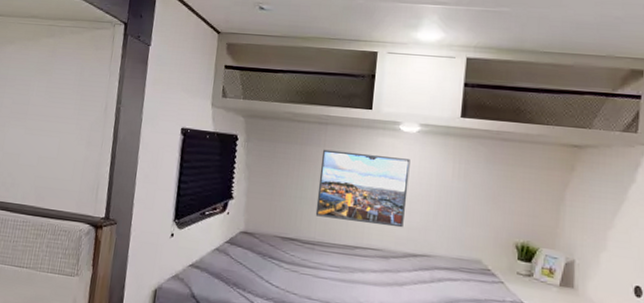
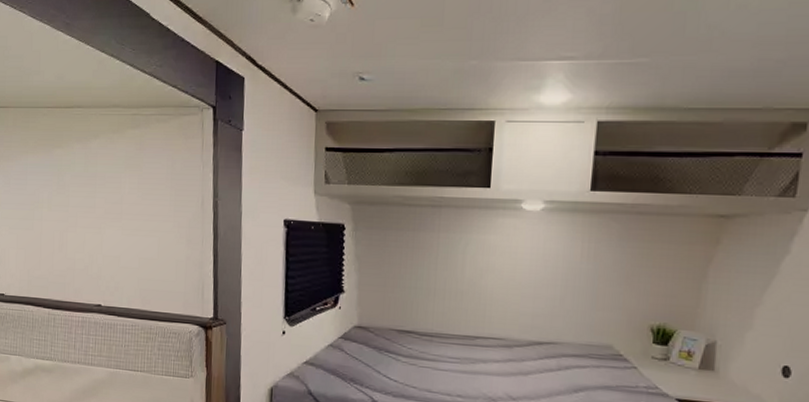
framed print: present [315,149,410,228] -> none [432,234,534,315]

